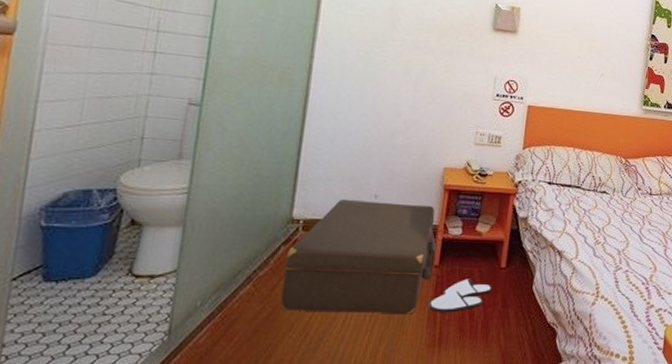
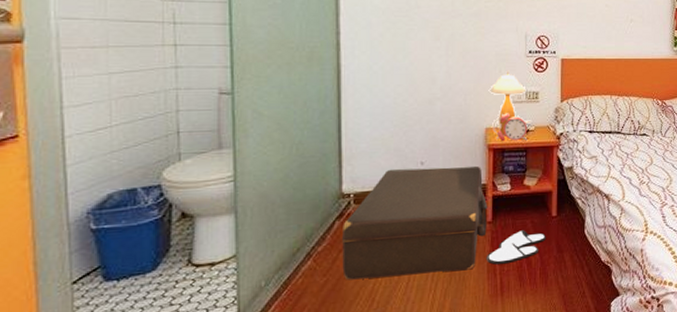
alarm clock: none [450,154,491,185] -> present [492,113,532,142]
table lamp: none [452,111,488,177] -> present [490,70,525,135]

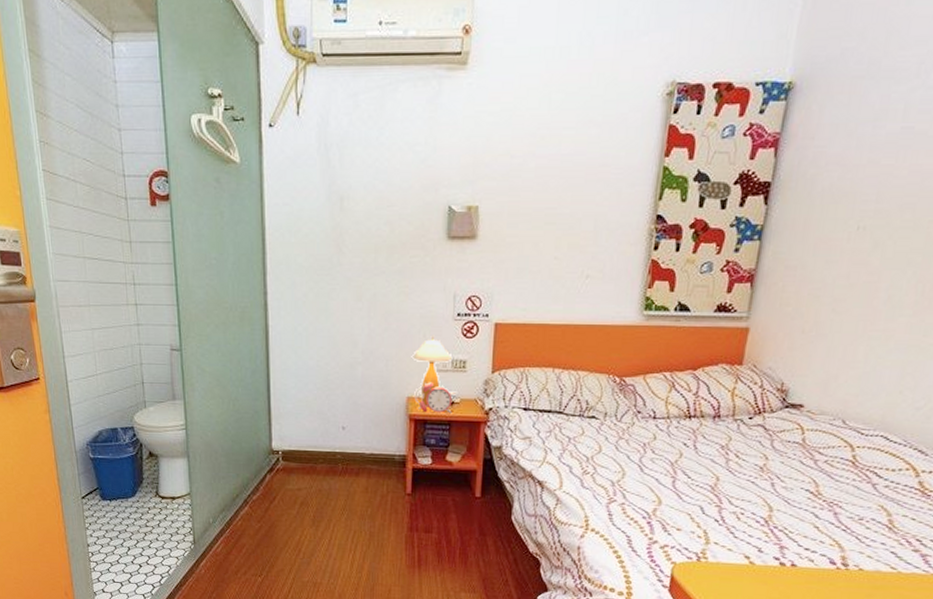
suitcase: present [342,167,488,281] -> none [273,431,408,538]
slippers: present [487,230,546,265] -> none [405,507,468,538]

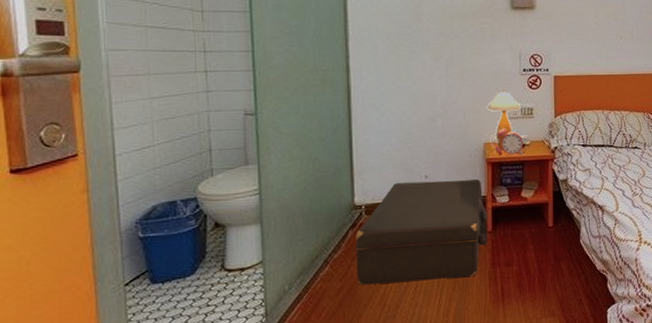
suitcase: none [273,431,408,538] -> present [356,179,488,286]

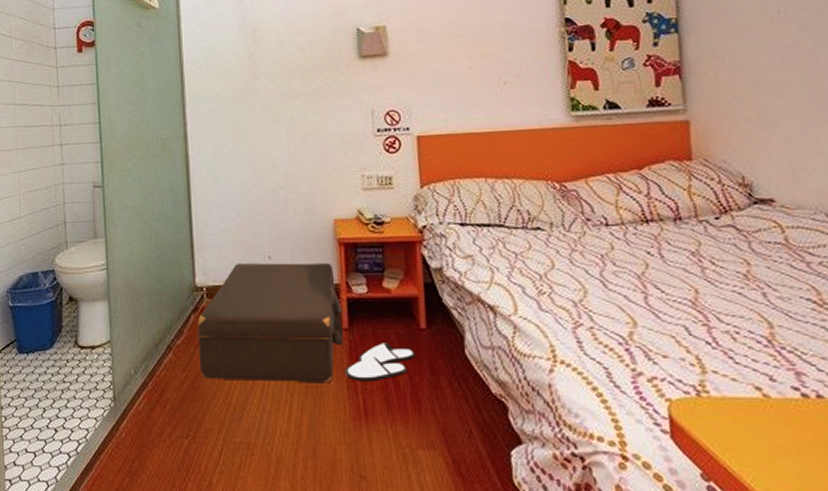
table lamp: present [487,88,520,150] -> none [335,153,376,228]
slippers: none [488,240,543,272] -> present [345,342,415,381]
alarm clock: present [490,128,527,156] -> none [341,202,387,235]

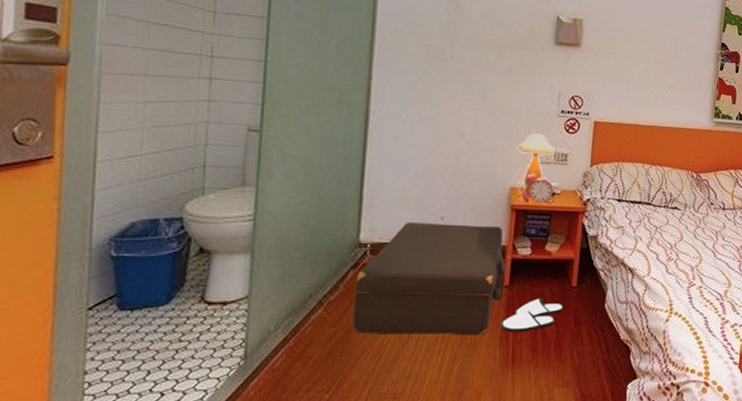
table lamp: none [335,153,376,228] -> present [517,129,554,196]
alarm clock: none [341,202,387,235] -> present [517,173,558,204]

